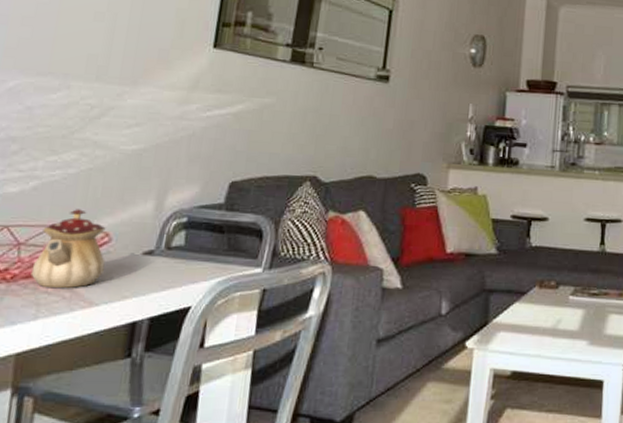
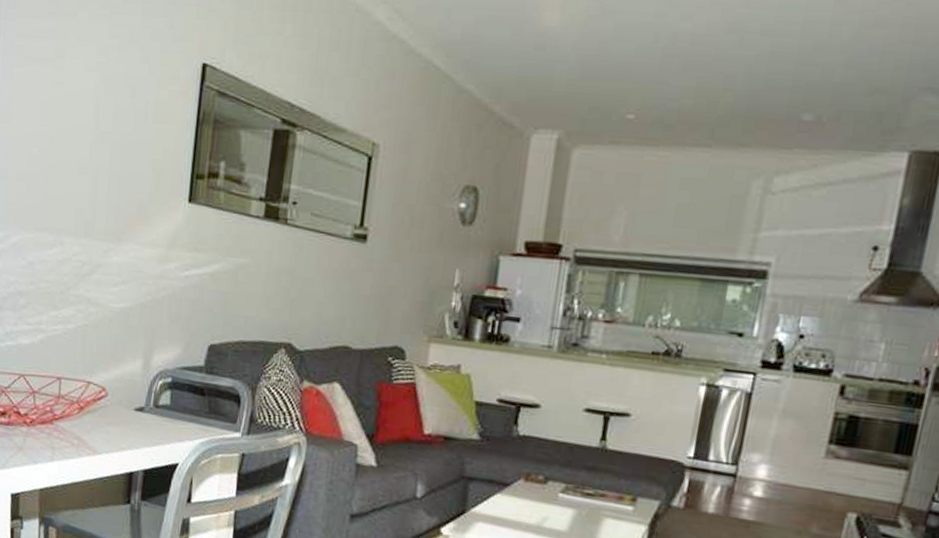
teapot: present [30,209,106,289] -> none [45,363,104,436]

